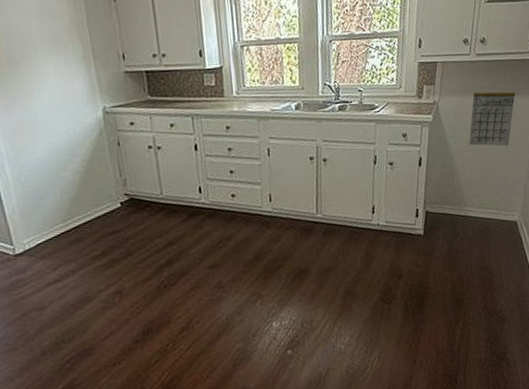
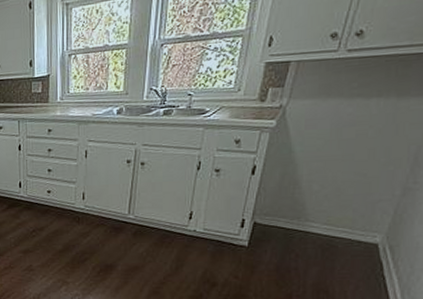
calendar: present [468,80,516,146] -> none [321,79,400,157]

